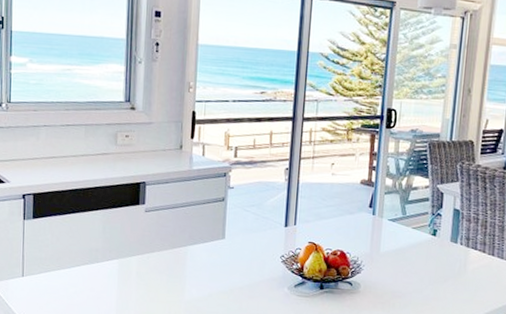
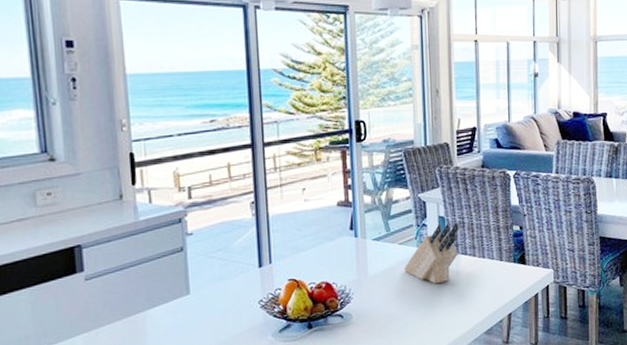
knife block: none [414,217,474,272] -> present [404,223,460,284]

